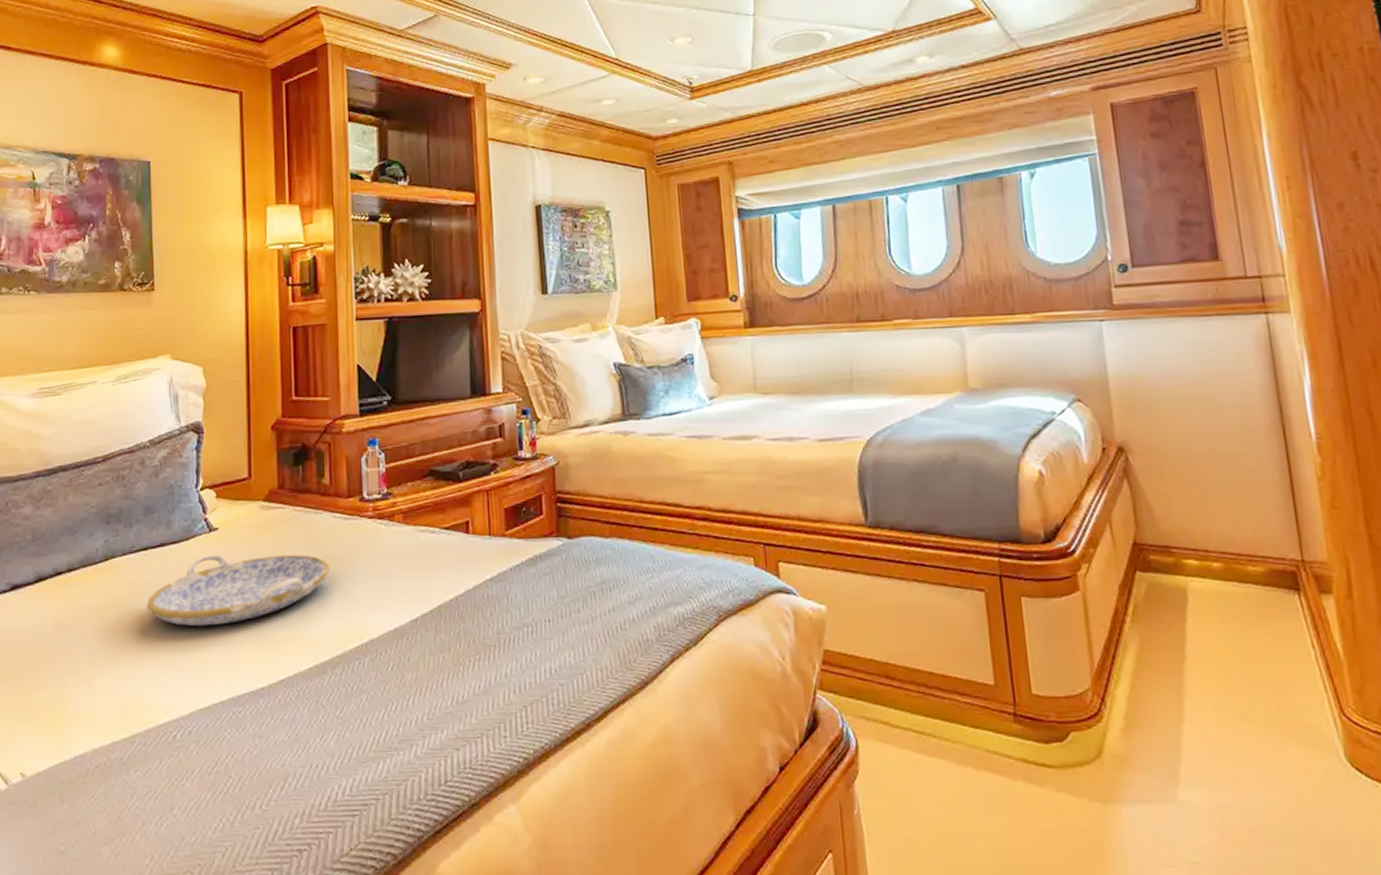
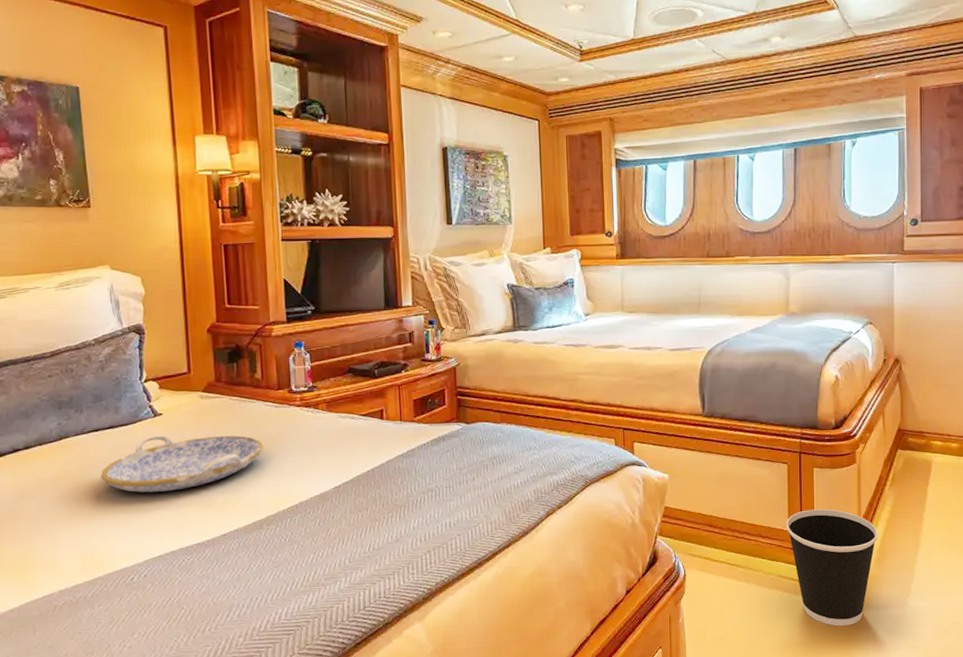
wastebasket: none [990,655,1123,828] -> present [786,509,878,626]

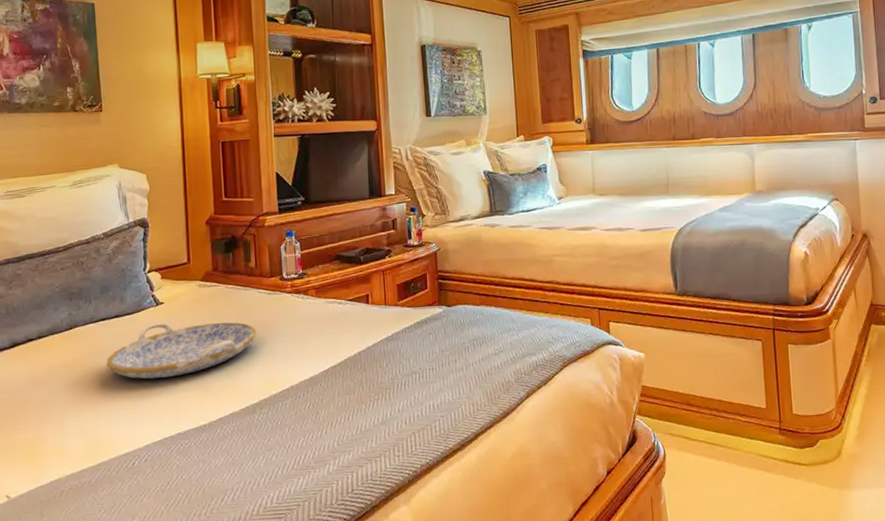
wastebasket: present [786,509,878,626] -> none [763,386,857,507]

